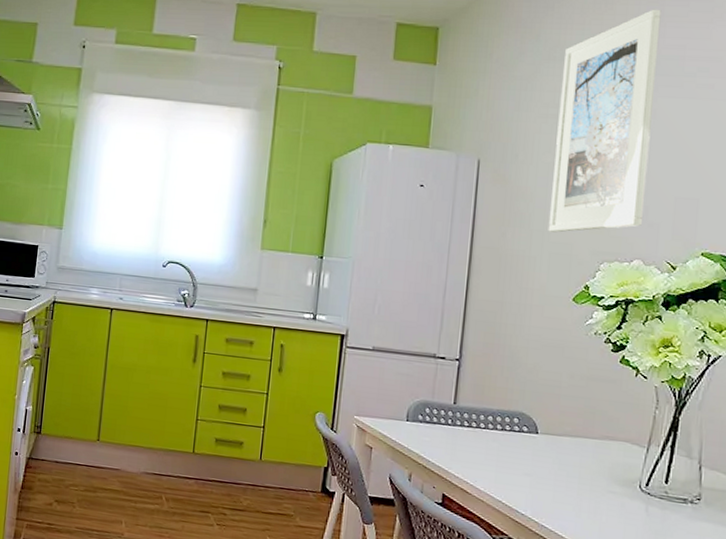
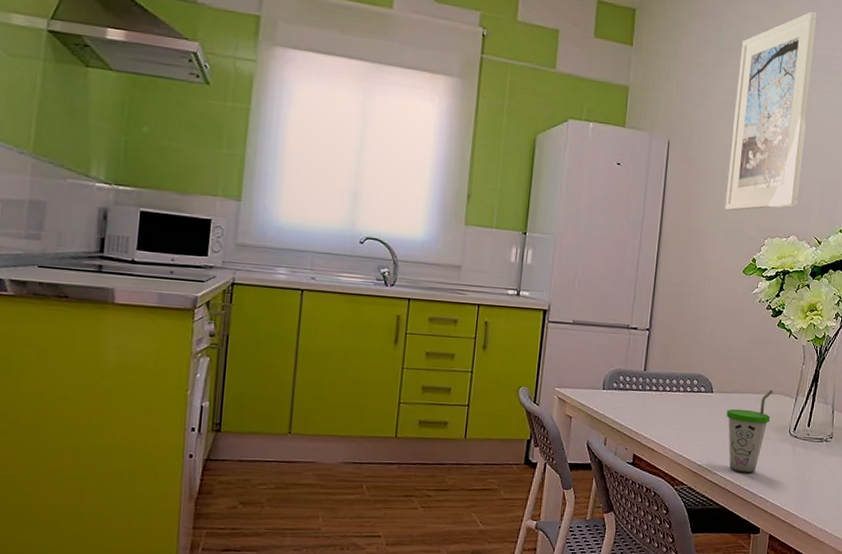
cup: none [555,435,617,531] -> present [726,389,773,473]

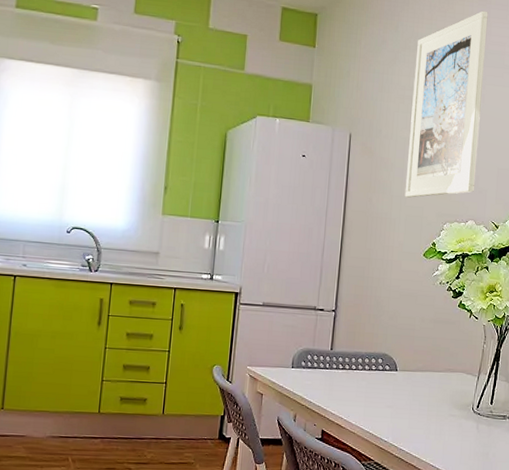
cup: present [726,389,773,473] -> none [410,368,456,449]

